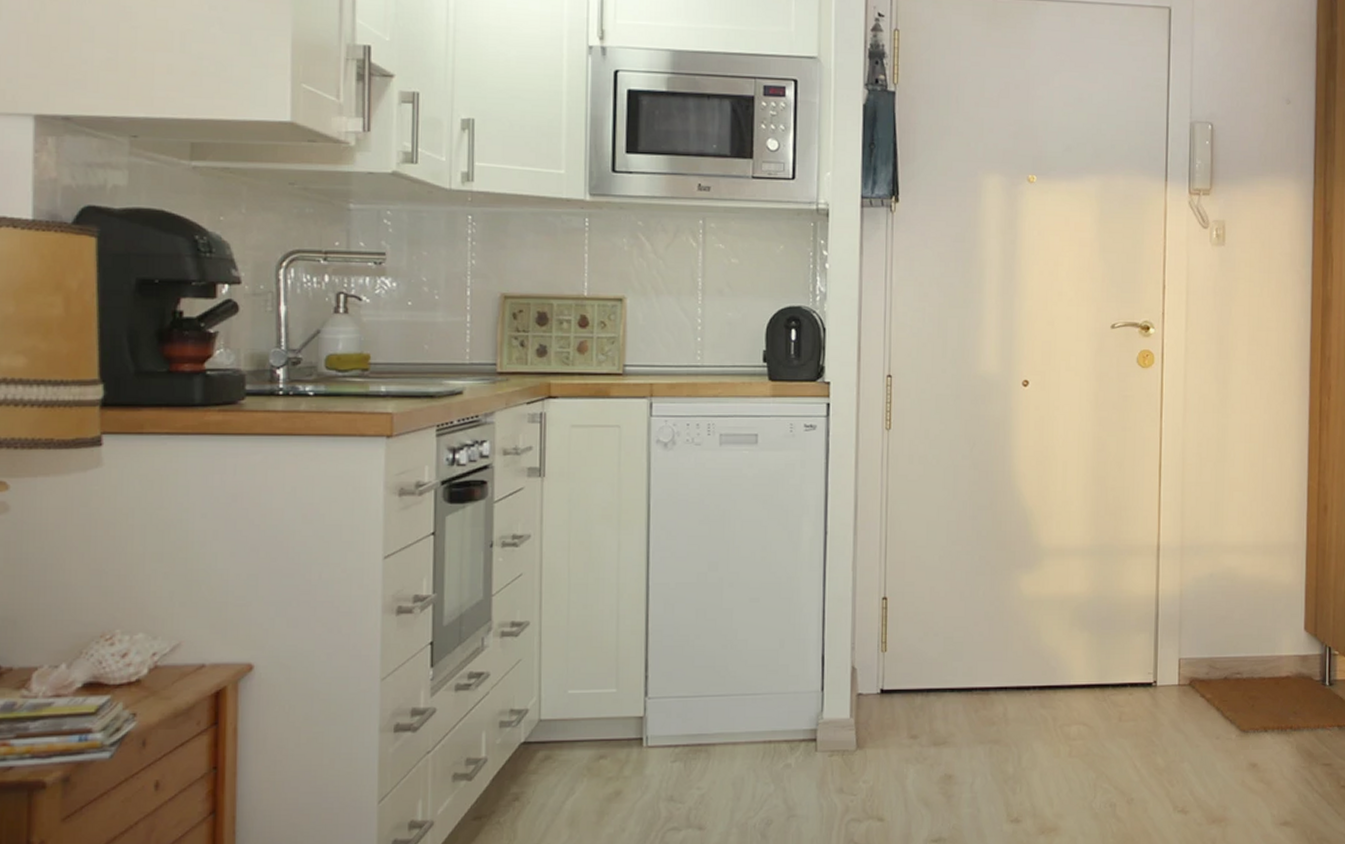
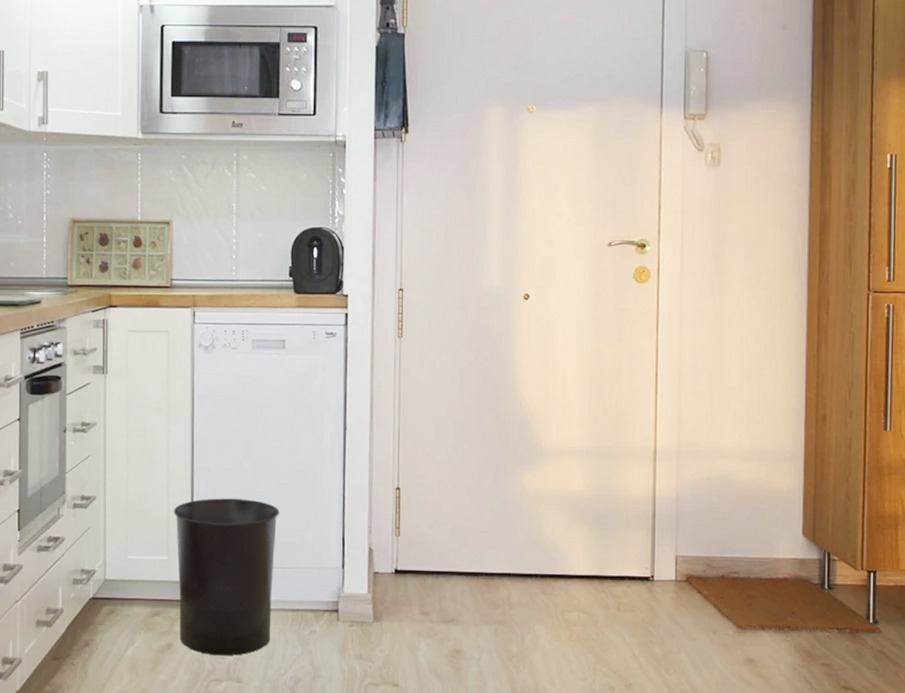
waste bin: none [624,617,750,800] -> present [173,498,279,655]

